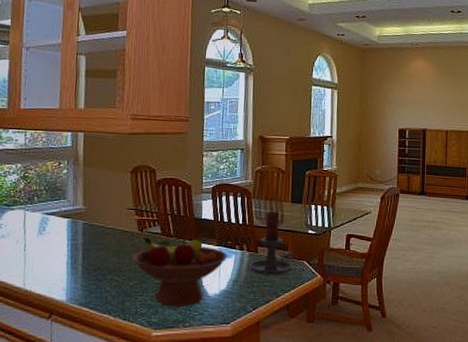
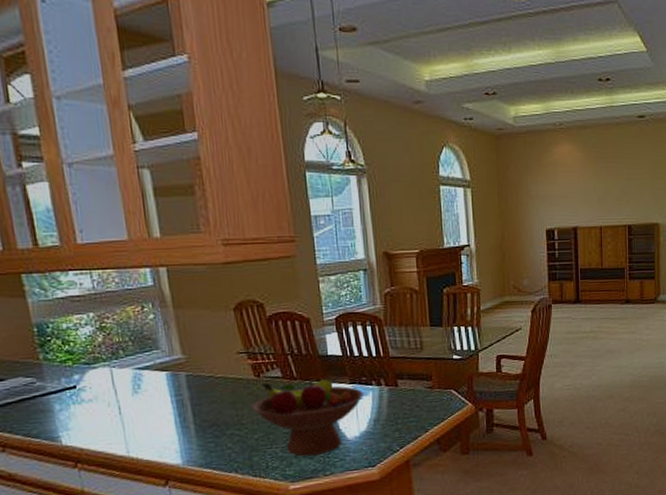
candle holder: present [249,210,294,275] -> none [390,337,440,410]

